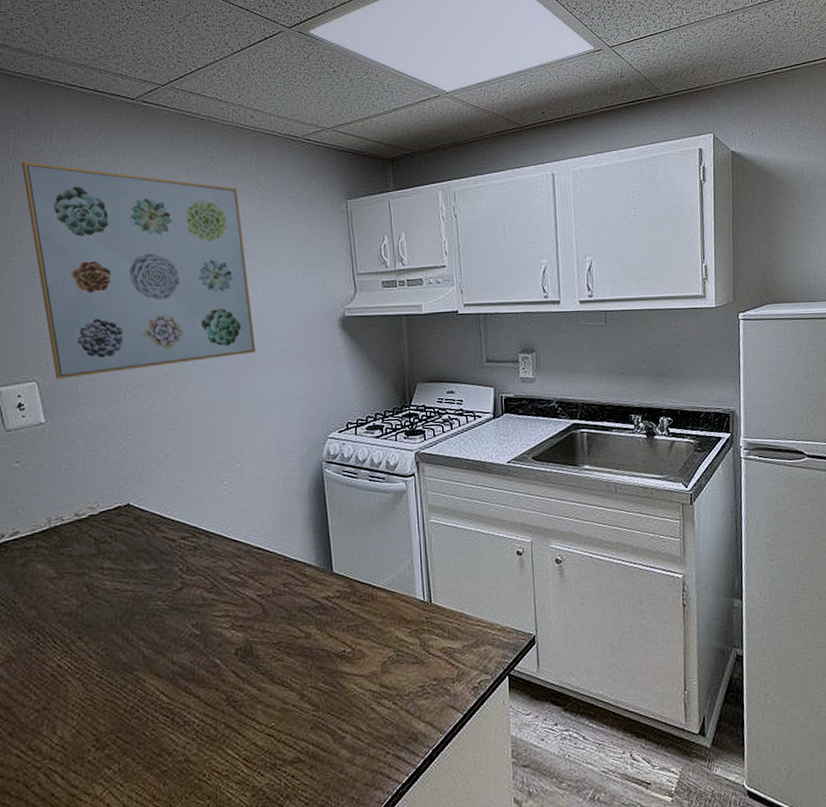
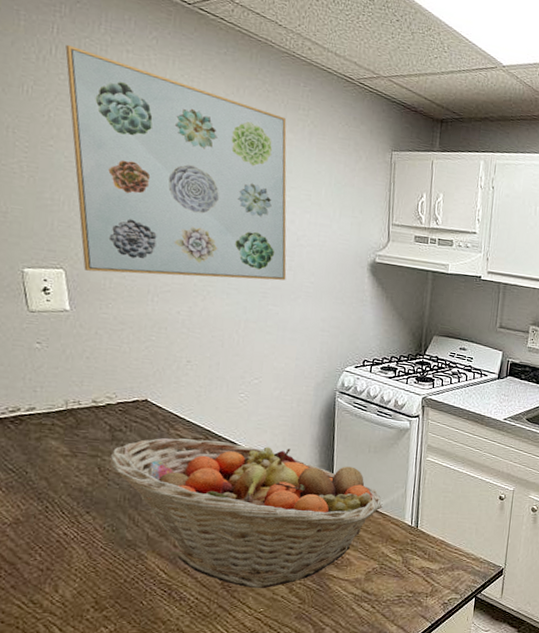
fruit basket: none [97,533,389,701] -> present [110,437,382,589]

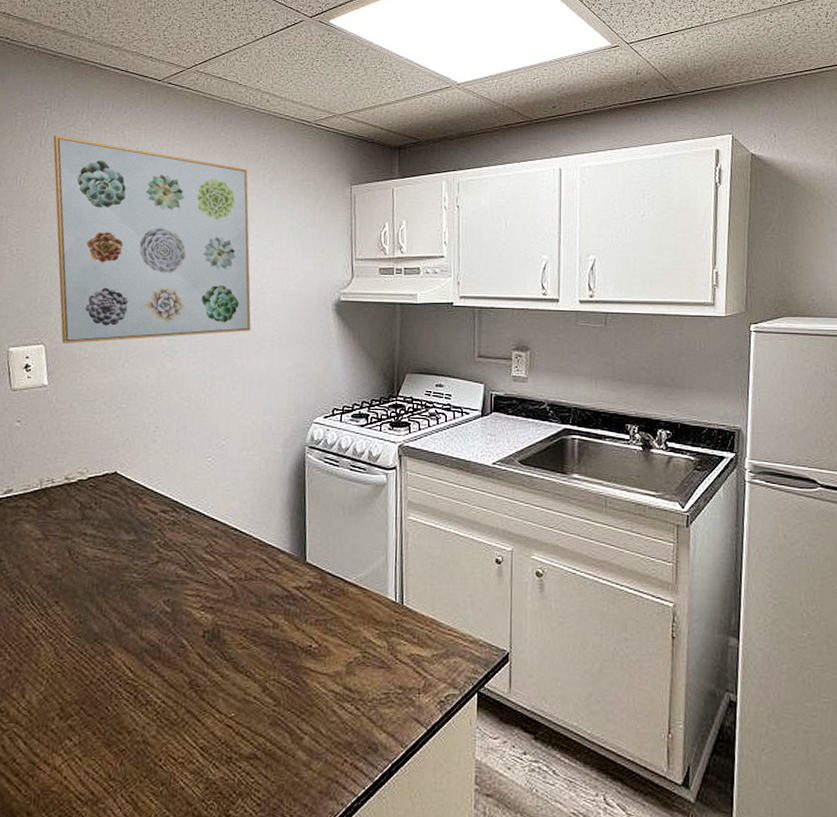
fruit basket: present [110,437,382,589] -> none [80,512,362,688]

